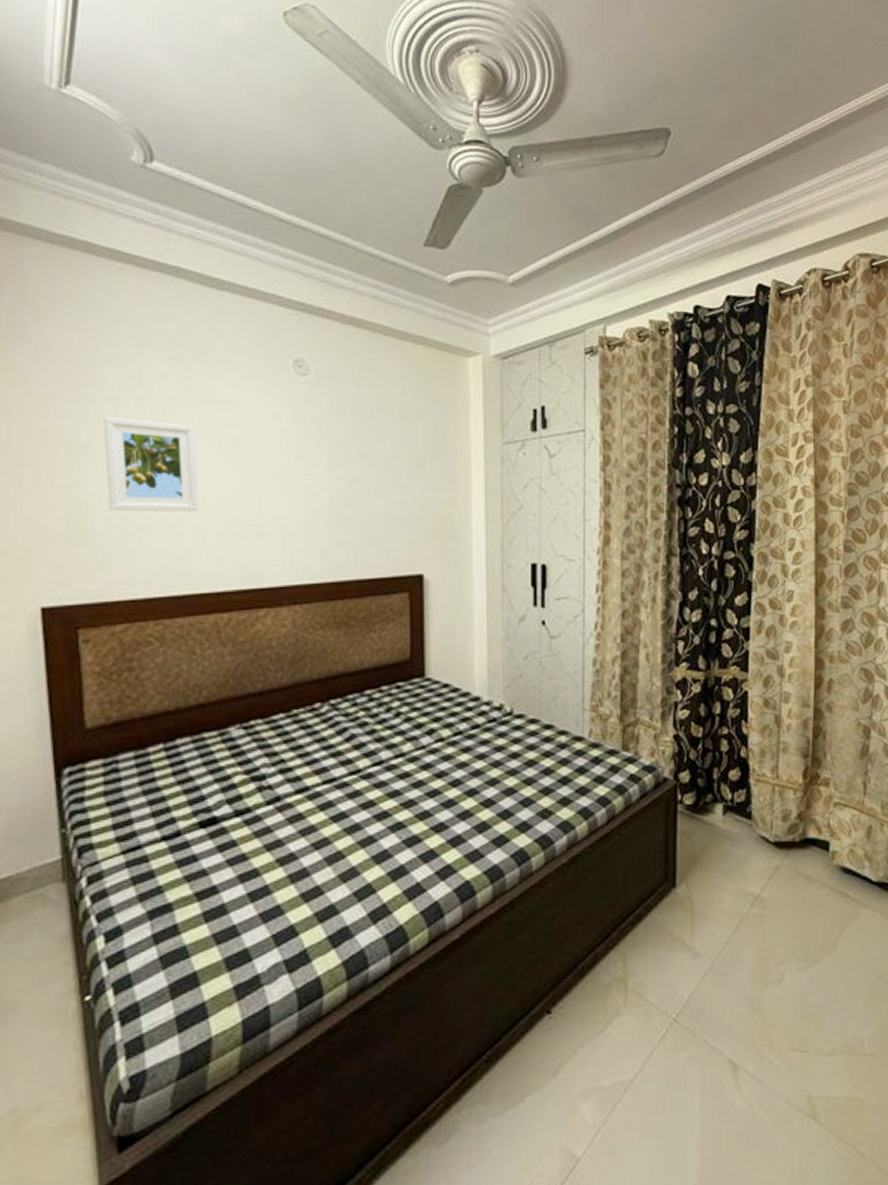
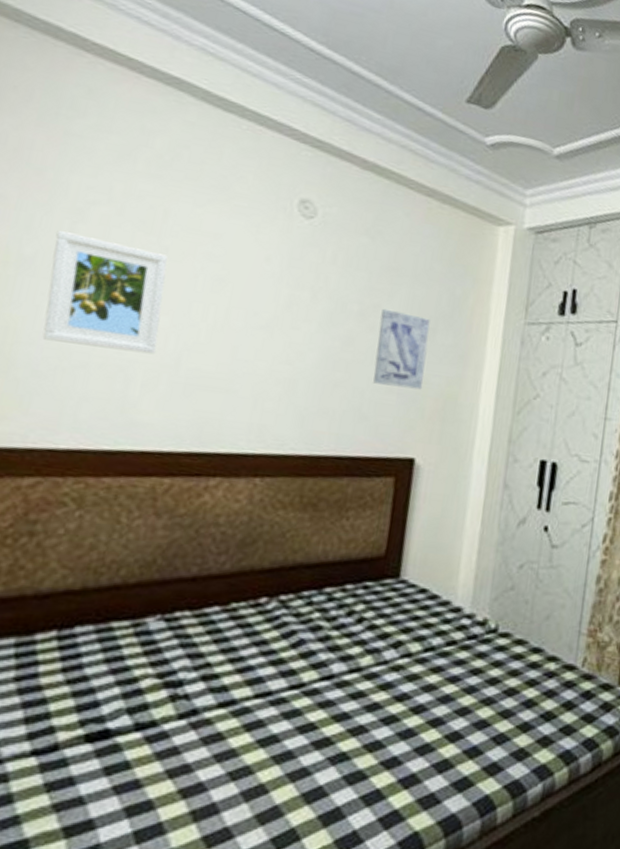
wall art: none [377,446,422,514] -> present [373,308,430,390]

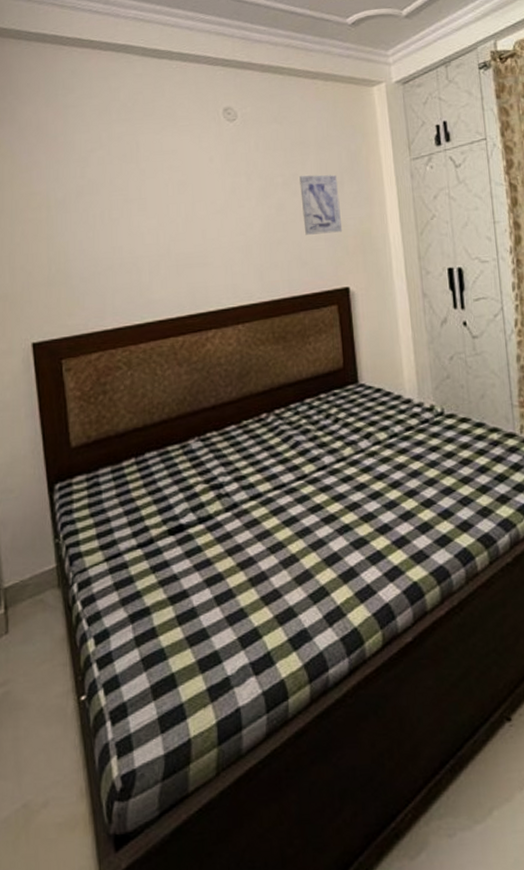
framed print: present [42,231,168,355] -> none [74,175,153,255]

